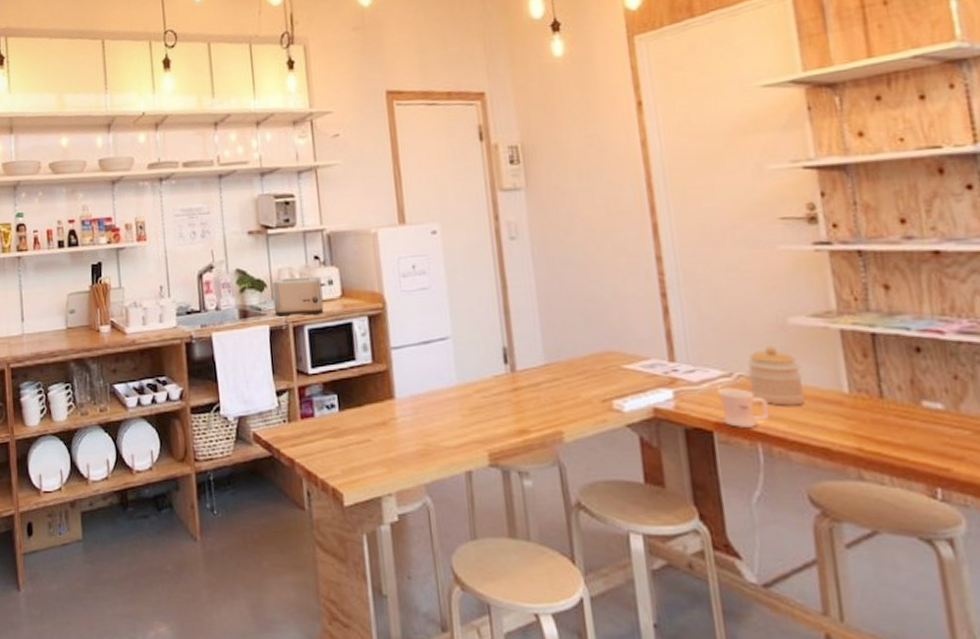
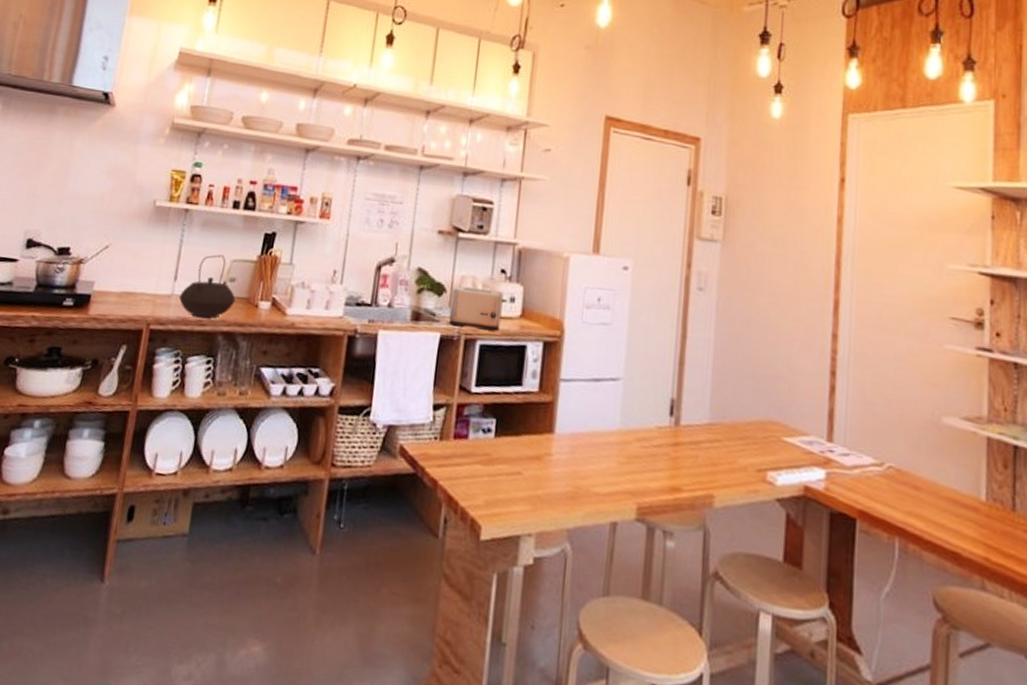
teapot: none [29,291,79,350] -> present [179,254,236,318]
mug: present [718,387,771,427] -> none [867,476,912,521]
jar: present [746,346,806,406] -> none [897,442,947,506]

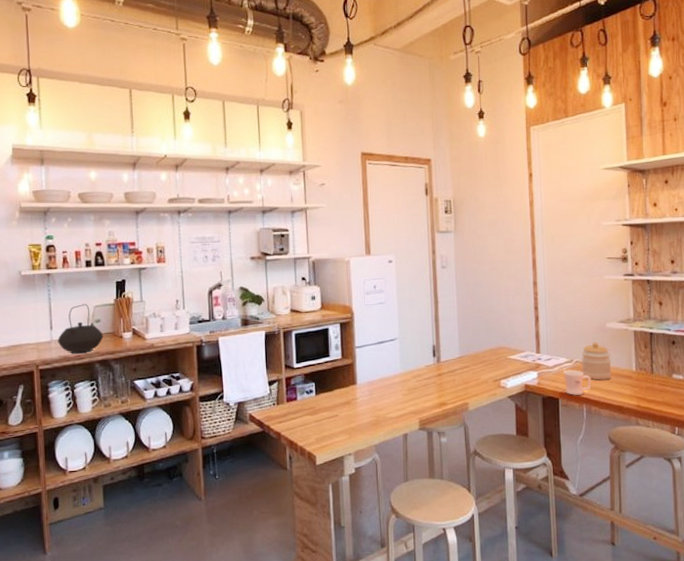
toaster: present [449,285,507,331] -> none [268,293,310,324]
mug: none [867,476,912,521] -> present [563,369,592,395]
jar: none [897,442,947,506] -> present [581,342,612,380]

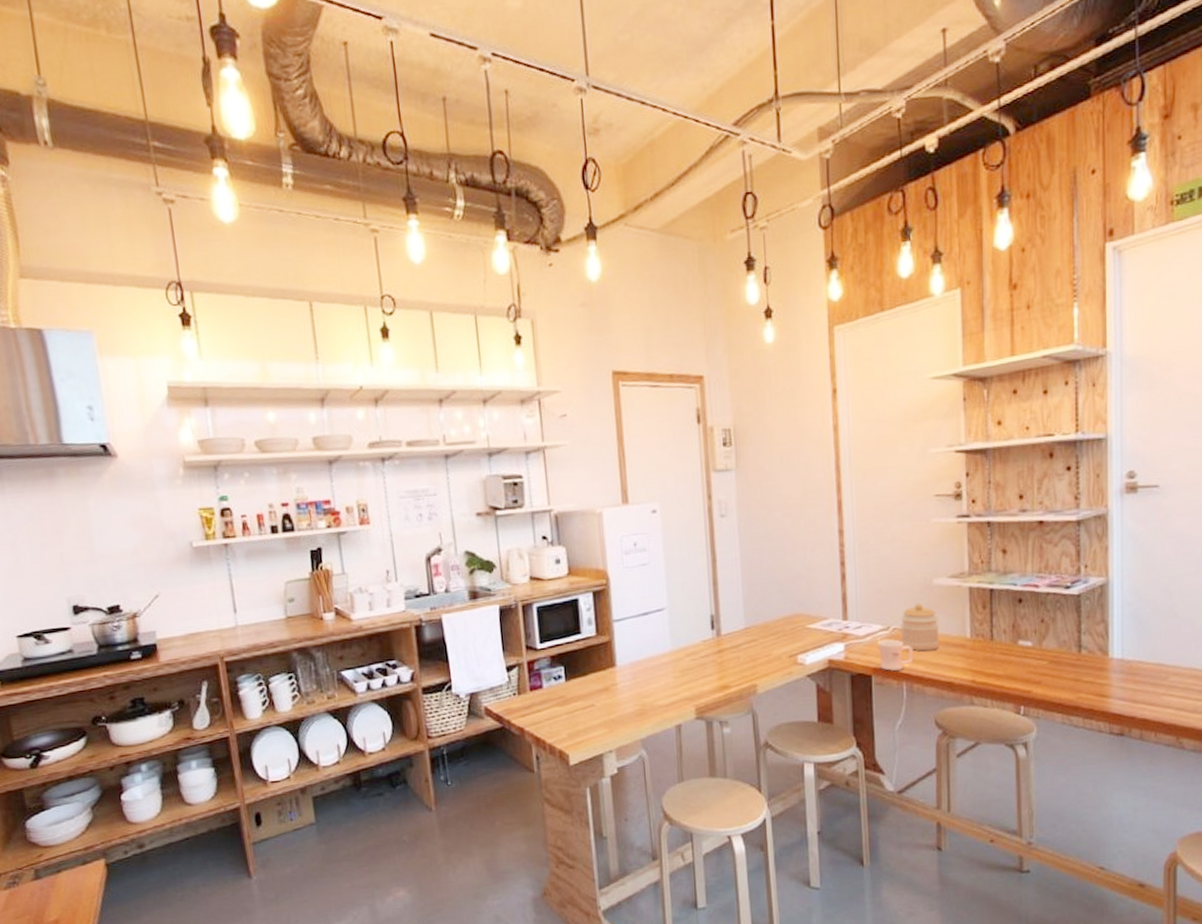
teapot: present [58,304,104,354] -> none [244,579,300,641]

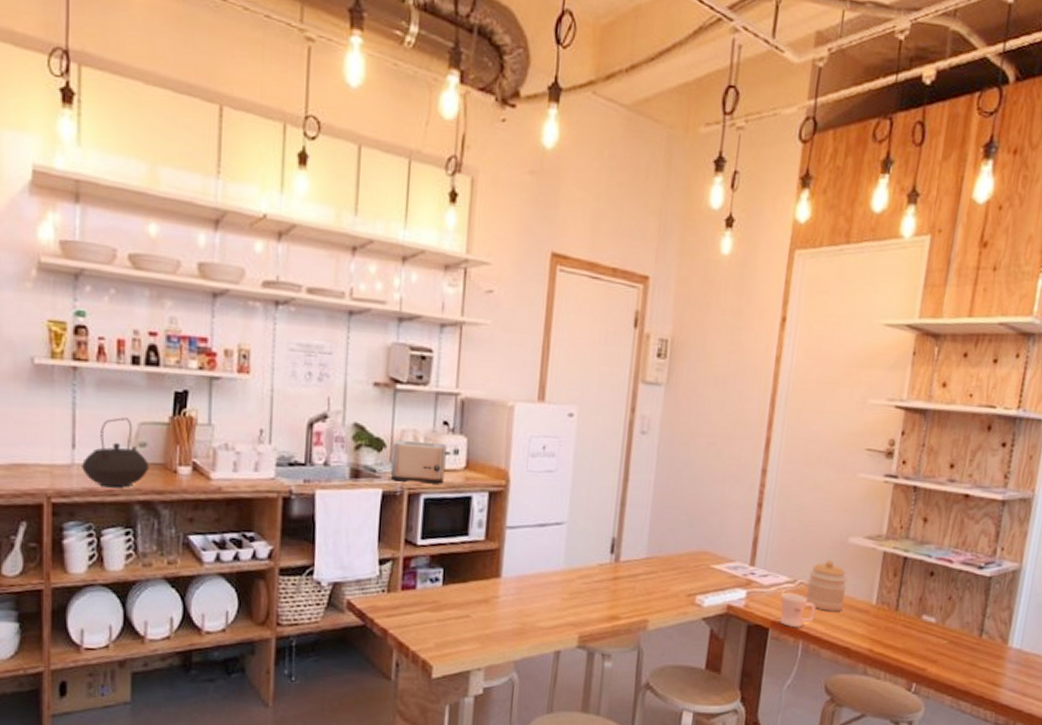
teapot: none [244,579,300,641] -> present [82,417,150,488]
toaster: none [501,555,554,596] -> present [390,439,451,484]

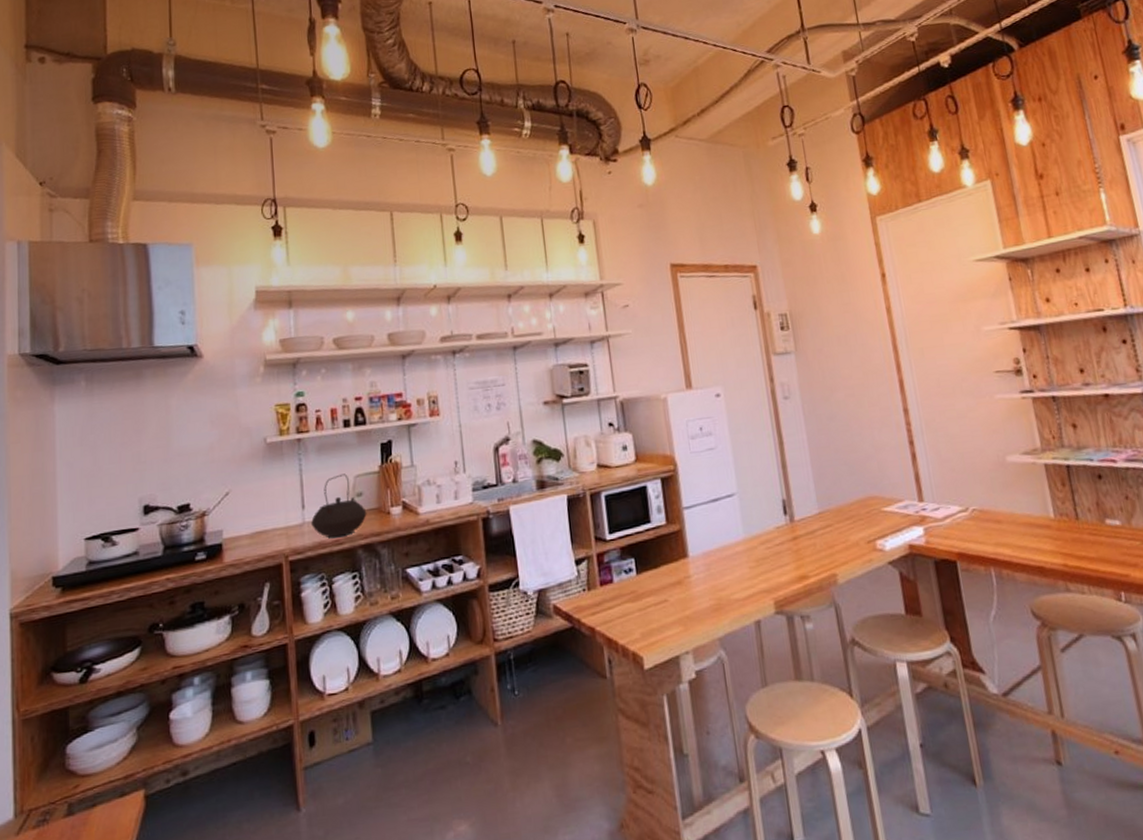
toaster: present [390,439,451,484] -> none [568,442,621,485]
mug: present [779,592,816,627] -> none [958,521,999,556]
jar: present [805,560,848,612] -> none [978,482,1024,534]

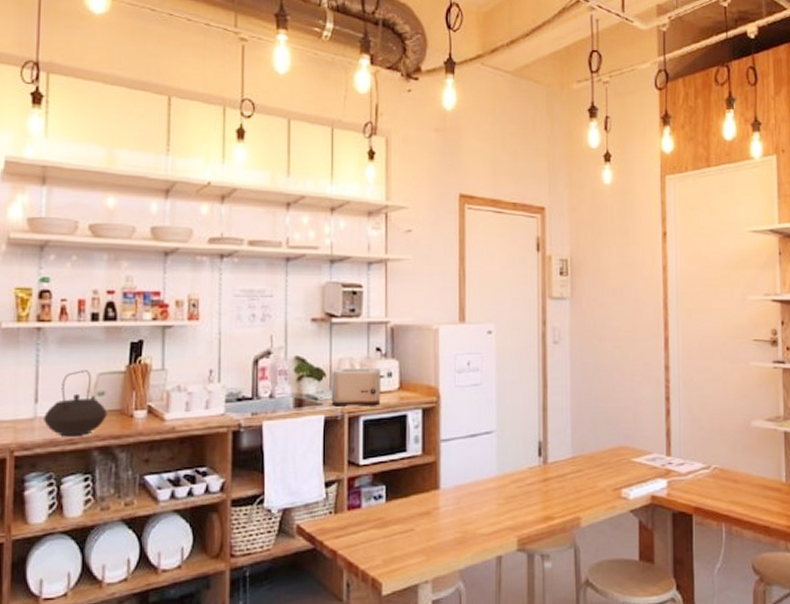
toaster: none [568,442,621,485] -> present [331,367,385,407]

